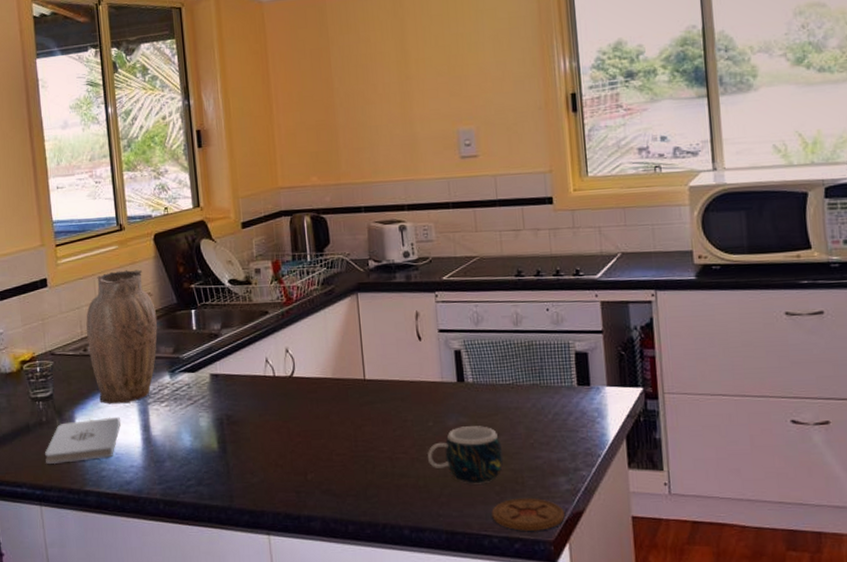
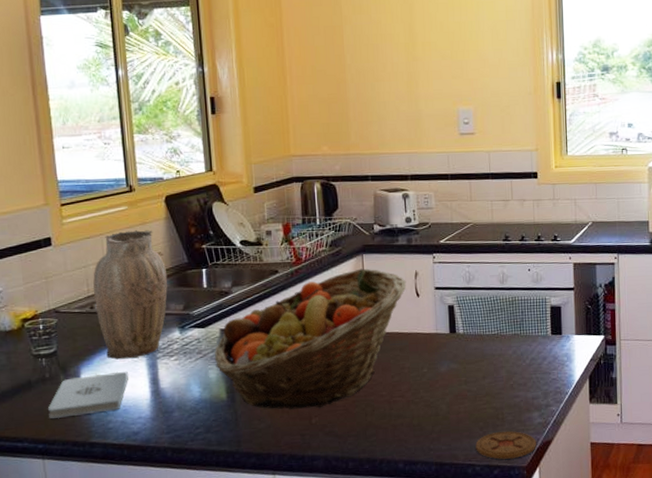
fruit basket: none [204,308,407,463] -> present [214,268,407,409]
mug: present [428,426,504,484] -> none [422,371,487,422]

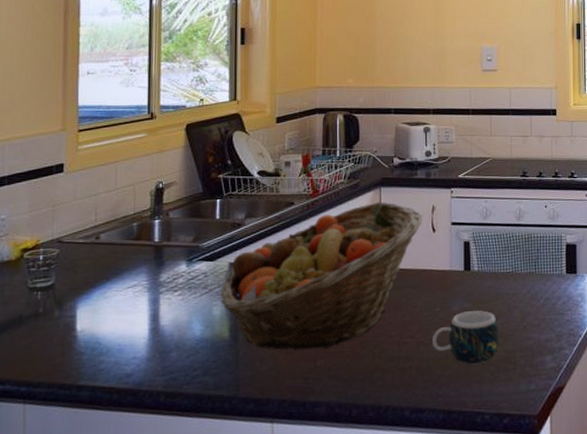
notepad: present [47,371,128,418] -> none [36,306,127,358]
vase: present [93,230,168,360] -> none [101,158,180,294]
mug: none [422,371,487,422] -> present [433,310,499,365]
coaster: present [475,431,536,460] -> none [486,376,548,407]

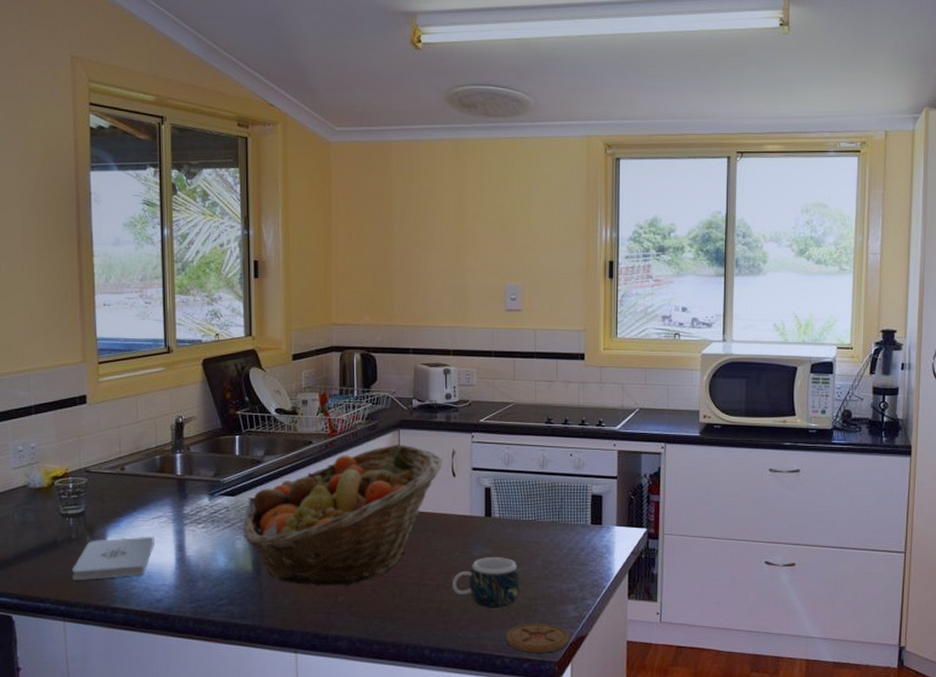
notepad: none [36,306,127,358] -> present [71,536,154,580]
coaster: none [486,376,548,407] -> present [506,623,570,654]

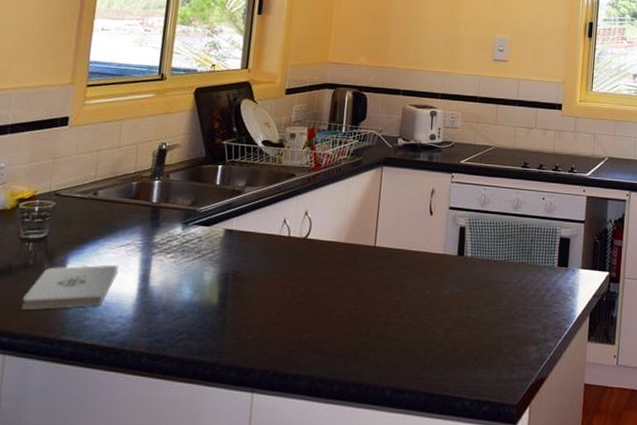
fruit basket: present [242,444,443,587] -> none [212,181,422,323]
mug: present [453,557,520,610] -> none [420,296,487,350]
coaster: present [506,623,570,654] -> none [467,364,530,396]

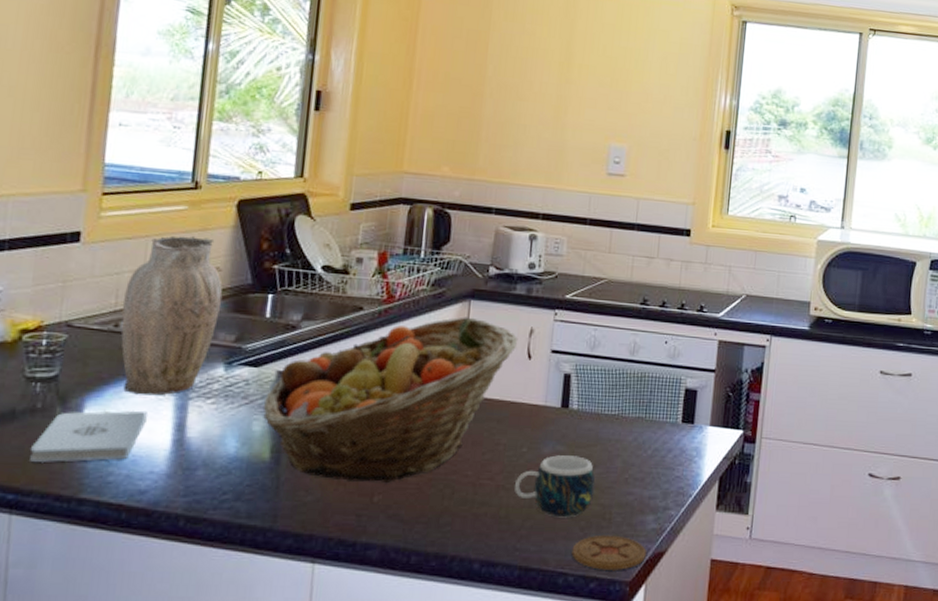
vase: none [99,119,182,252] -> present [121,236,223,396]
fruit basket: none [212,181,422,323] -> present [263,317,518,484]
mug: none [420,296,487,350] -> present [515,455,596,518]
coaster: none [467,364,530,396] -> present [572,535,646,571]

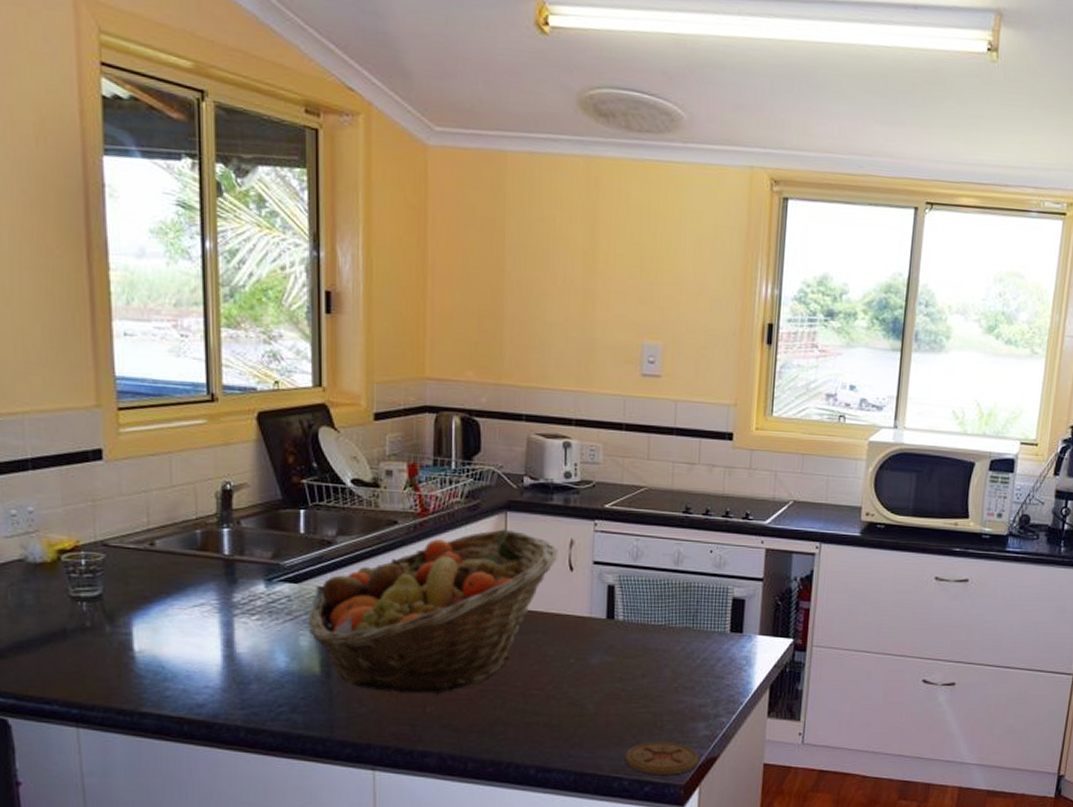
notepad: present [29,410,147,462] -> none [86,627,195,678]
vase: present [121,236,223,396] -> none [156,451,254,613]
mug: present [515,455,596,518] -> none [565,666,645,726]

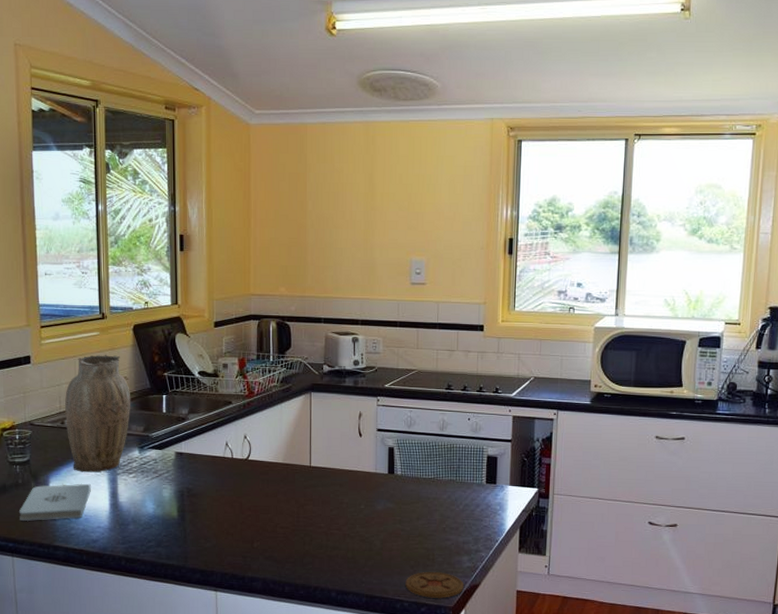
notepad: none [86,627,195,678] -> present [18,483,91,521]
vase: none [156,451,254,613] -> present [65,355,131,473]
fruit basket: present [307,529,559,695] -> none [168,406,350,534]

